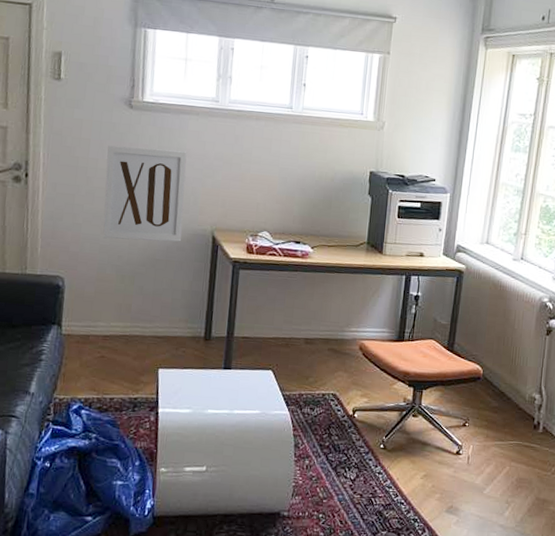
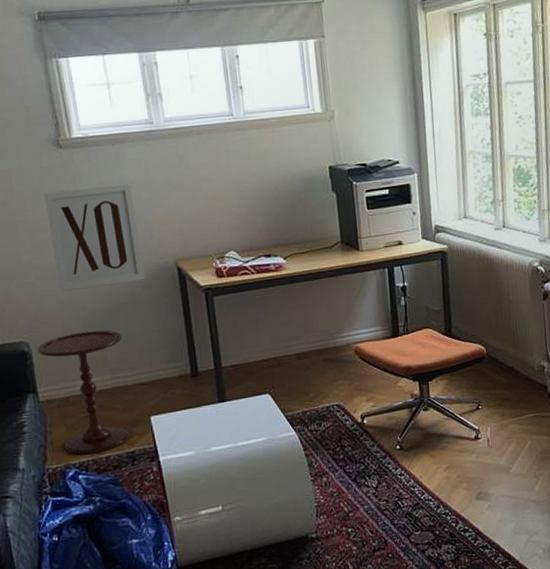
side table: none [70,277,149,393] -> present [37,330,130,455]

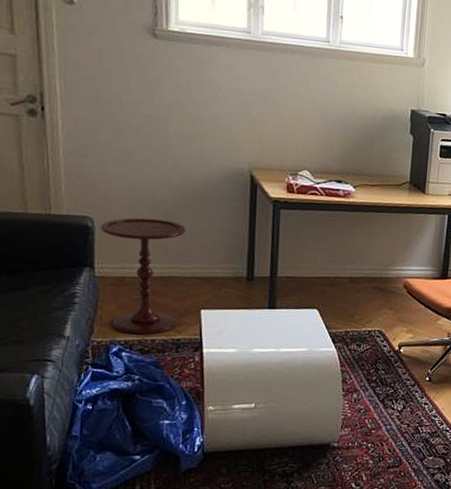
wall art: present [43,183,146,292] -> none [131,77,220,181]

